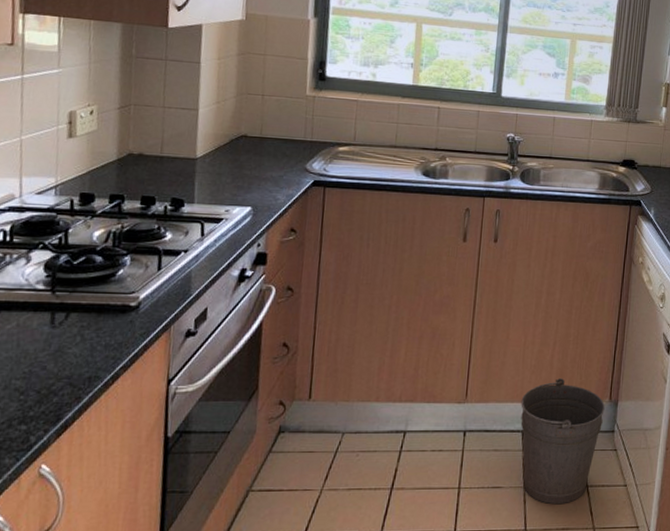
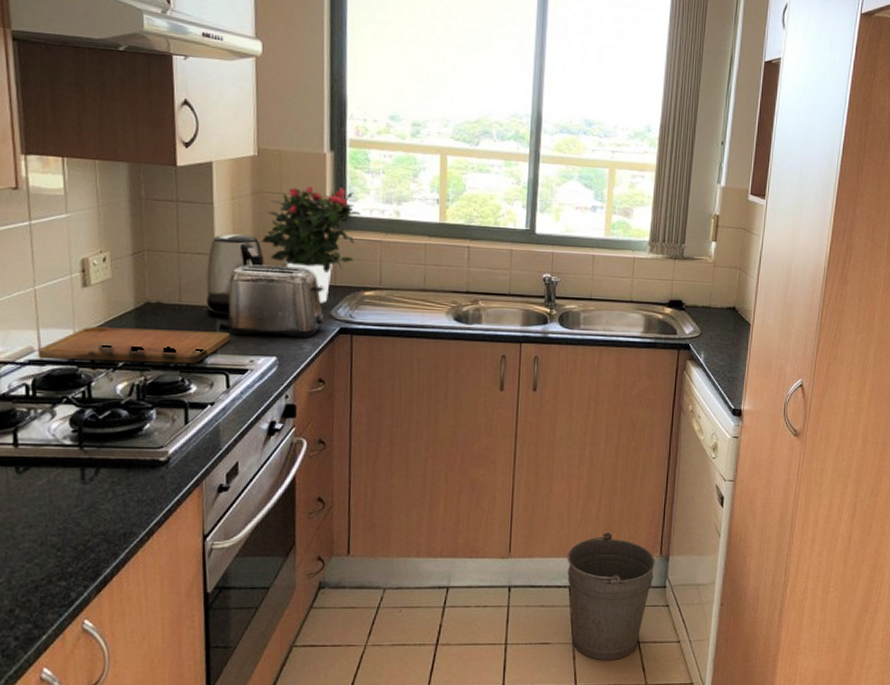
cutting board: none [18,175,209,213] -> present [38,326,231,364]
kettle: none [186,90,246,170] -> present [205,233,264,318]
toaster: none [197,119,301,190] -> present [218,264,324,338]
potted flower: none [243,49,339,157] -> present [261,186,361,304]

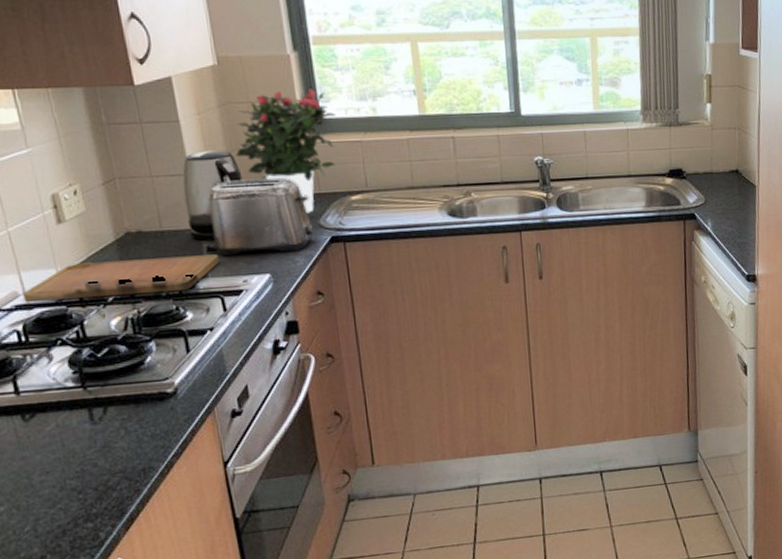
bucket: present [567,533,655,661] -> none [594,414,685,541]

